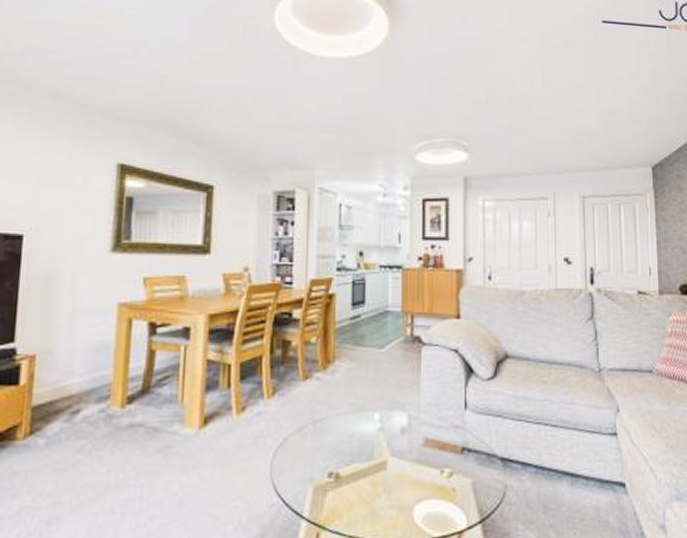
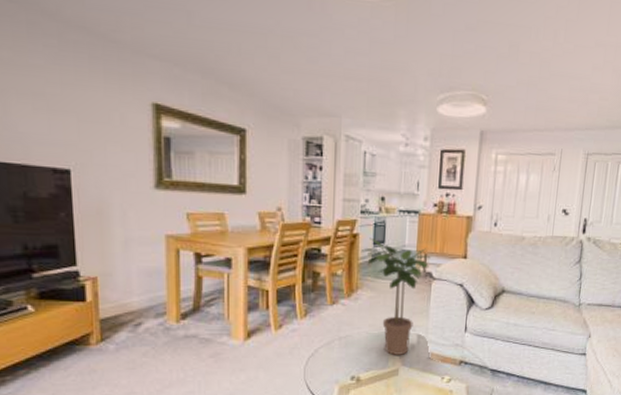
potted plant: none [337,297,418,442] -> present [360,237,431,355]

